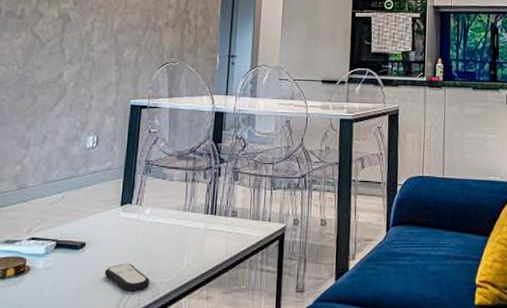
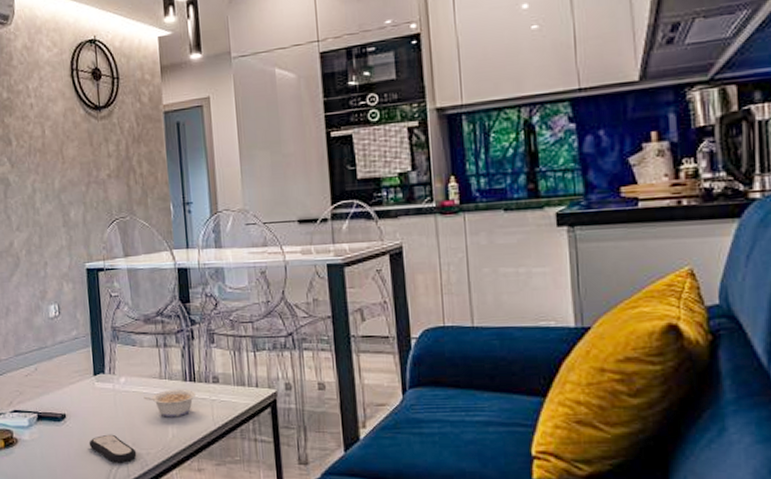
legume: none [166,221,215,248] -> present [144,389,197,417]

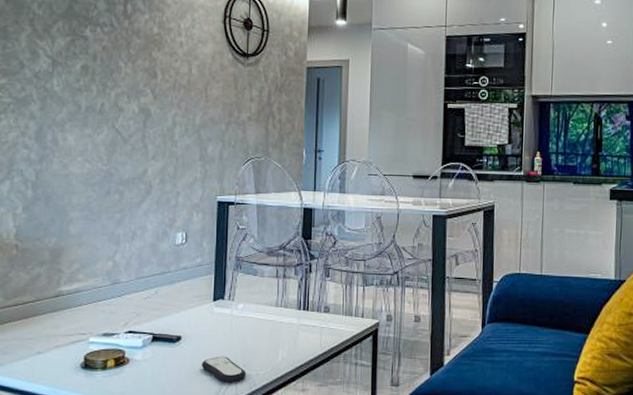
legume: present [144,389,197,417] -> none [259,316,308,342]

